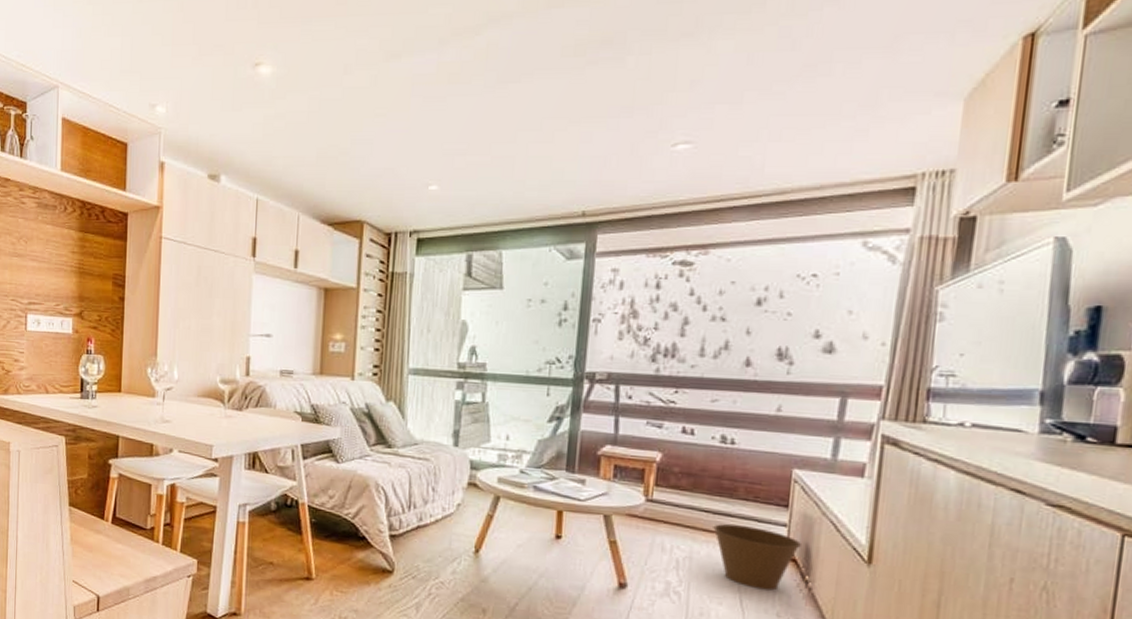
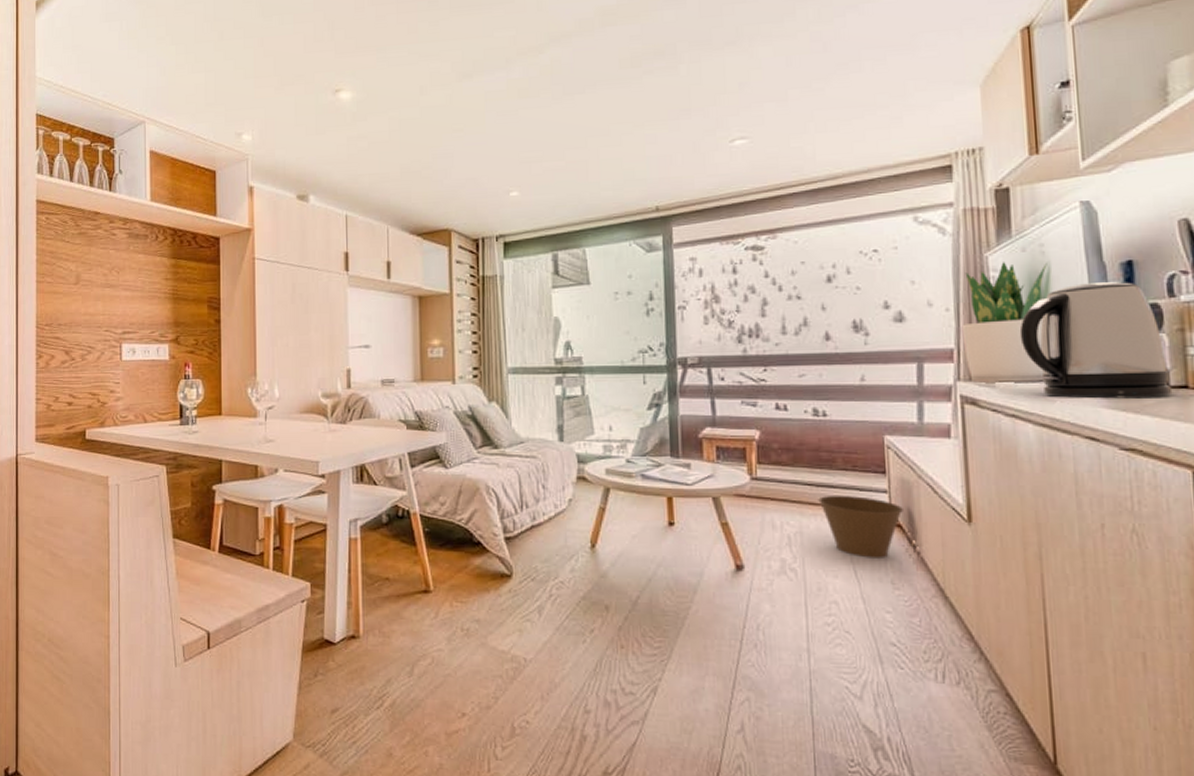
planter: none [894,298,1004,428] -> present [962,262,1047,383]
kettle: none [958,327,1119,455] -> present [1019,282,1173,399]

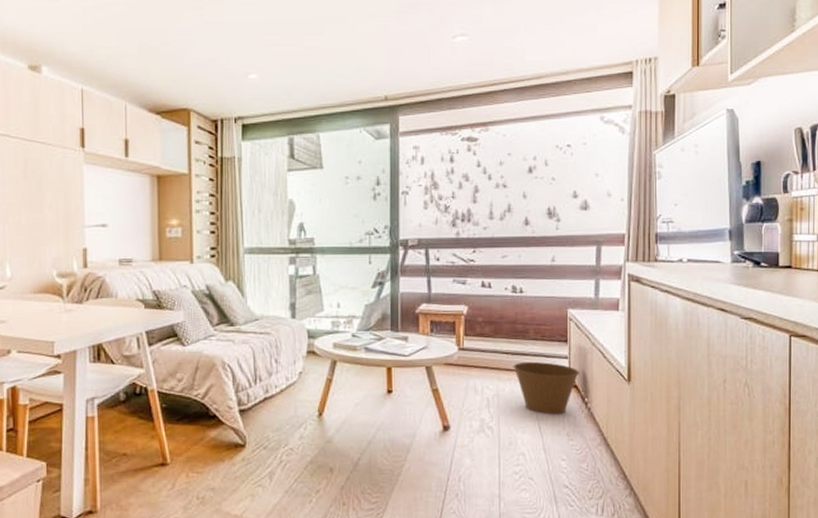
planter: present [962,262,1047,383] -> none [632,159,699,263]
kettle: present [1019,282,1173,399] -> none [675,179,781,277]

